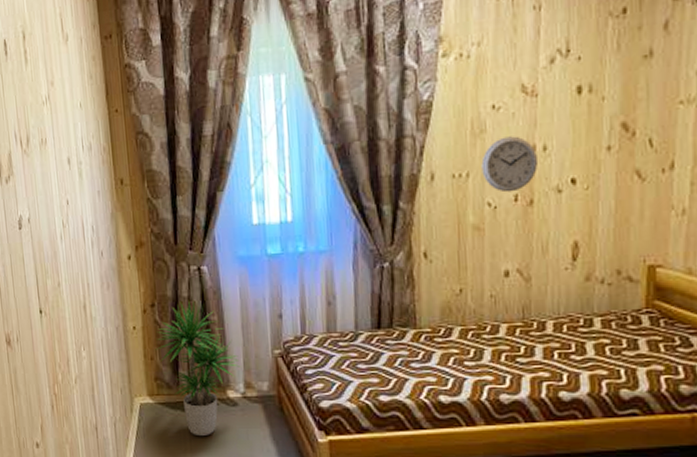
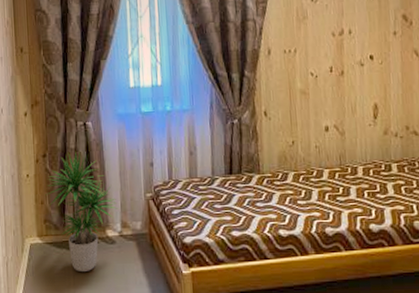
wall clock: present [481,136,539,193] -> none [305,22,346,65]

